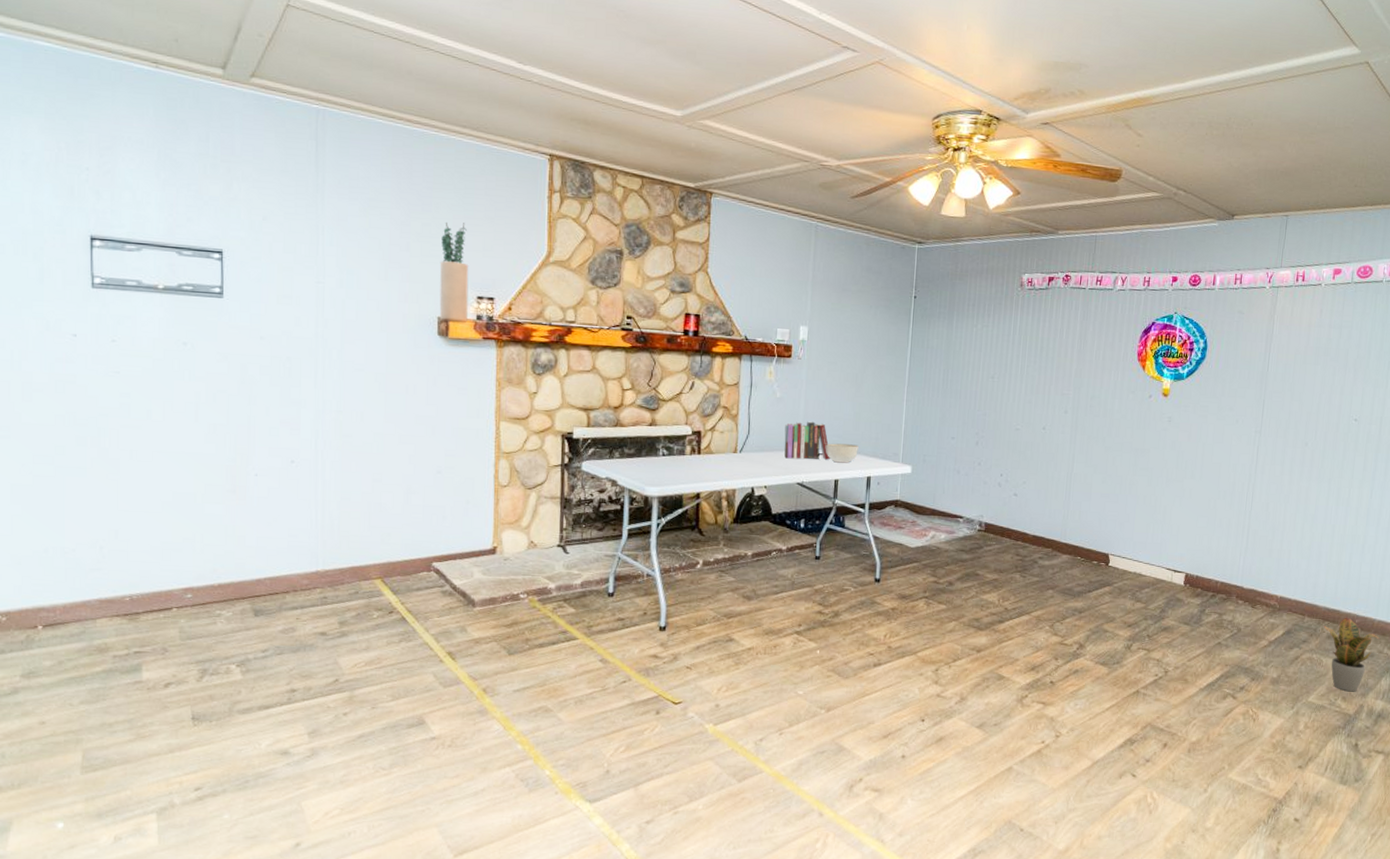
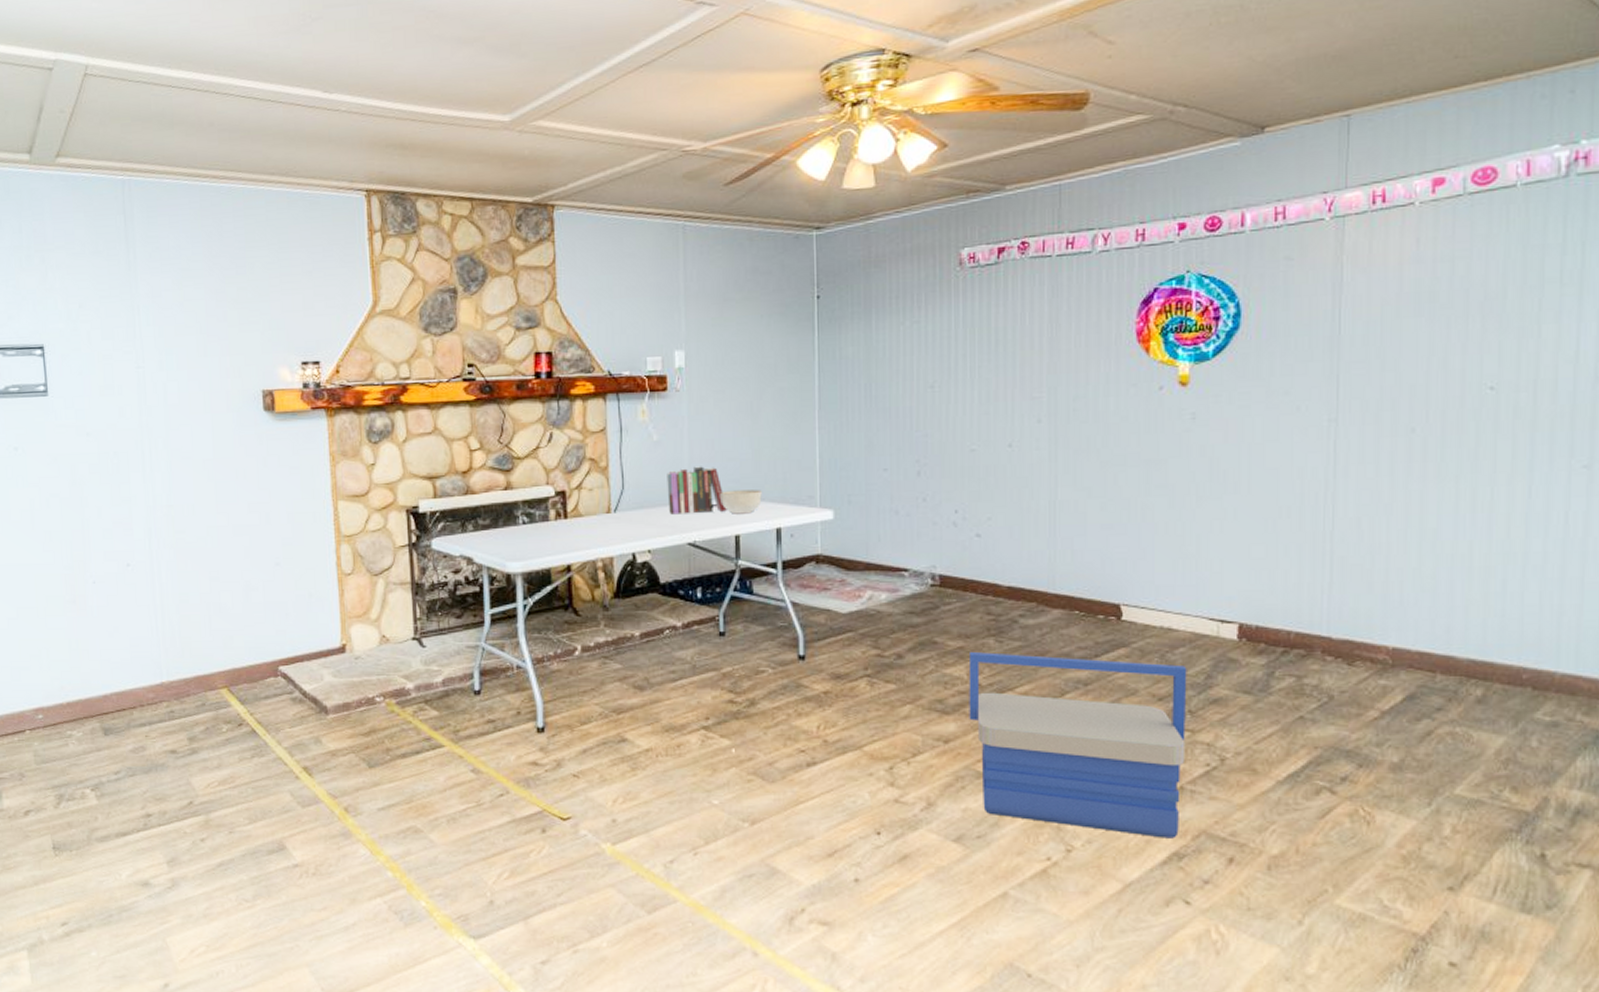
vase: present [439,223,469,324] -> none [259,281,293,395]
cooler: none [996,583,1149,729] -> present [968,651,1187,839]
potted plant: present [1324,617,1380,692] -> none [1469,671,1567,779]

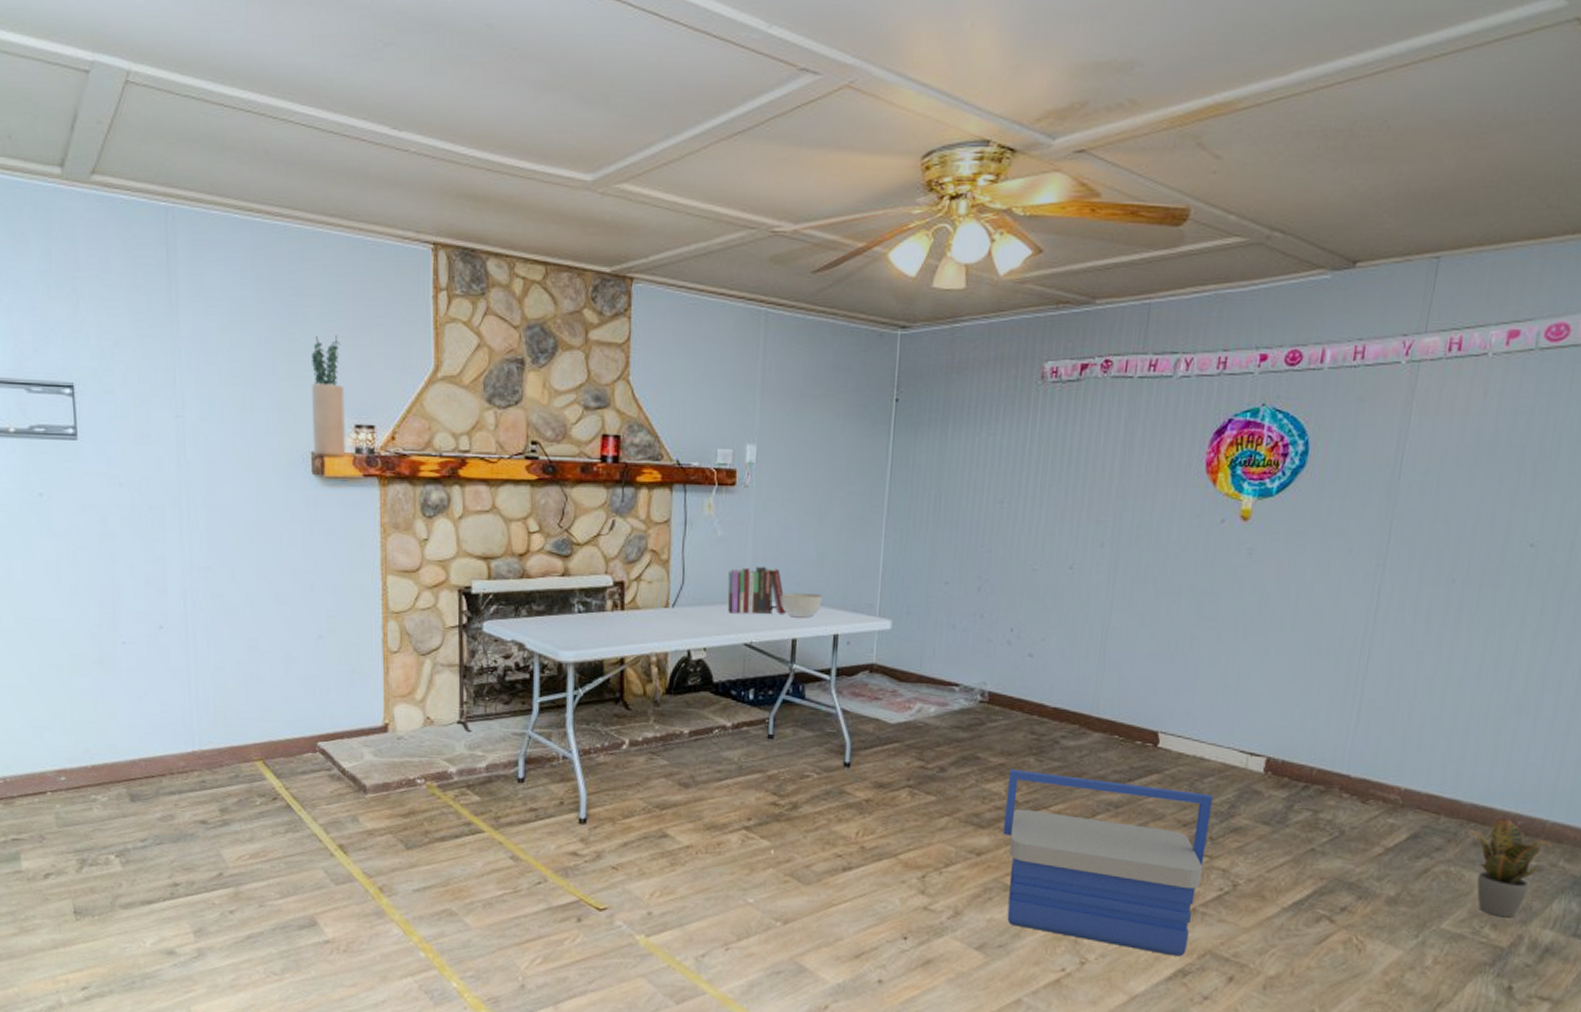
vase: none [259,281,293,395] -> present [311,335,345,459]
potted plant: none [1469,671,1567,779] -> present [1468,817,1554,918]

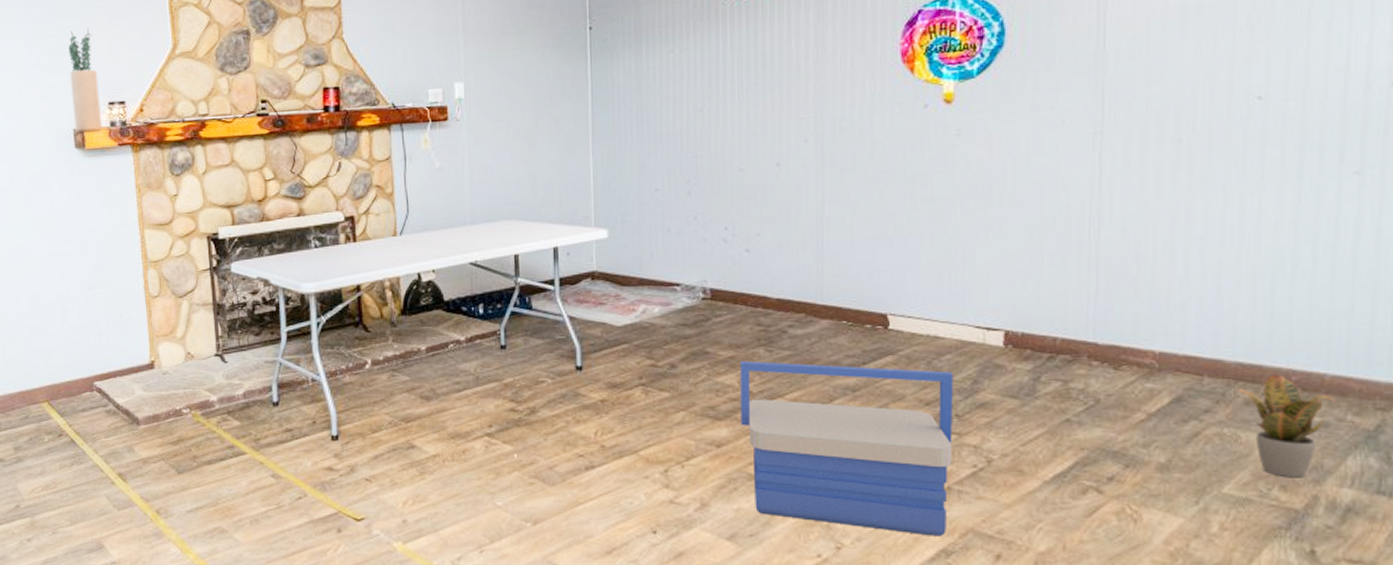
books: present [727,566,786,615] -> none [449,190,506,236]
bowl: present [780,593,823,618] -> none [500,211,539,235]

